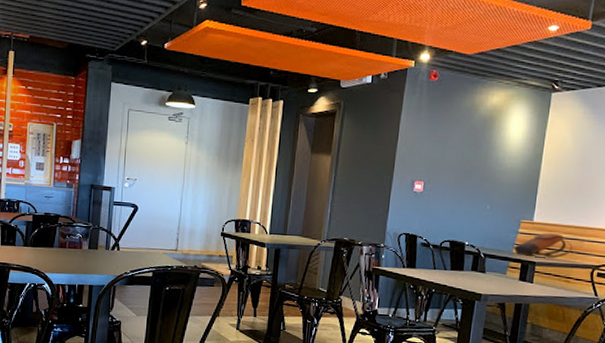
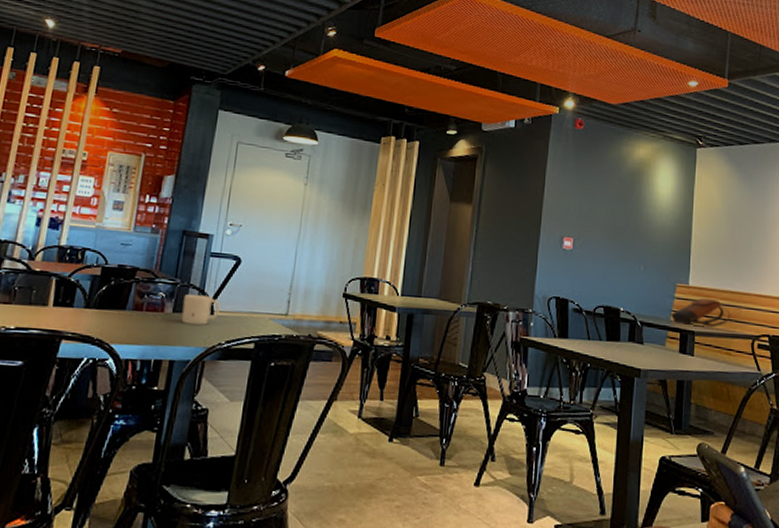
mug: none [95,235,124,259] -> present [181,294,220,325]

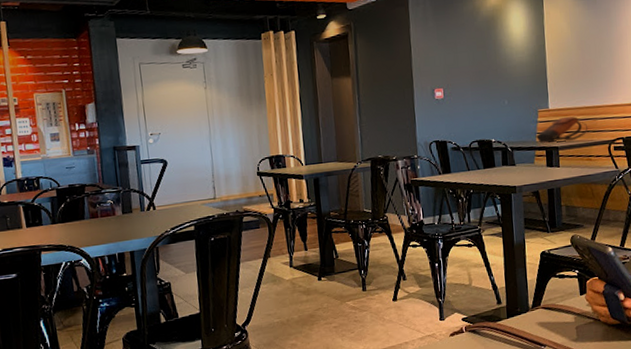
mug: present [181,294,220,325] -> none [128,195,160,221]

